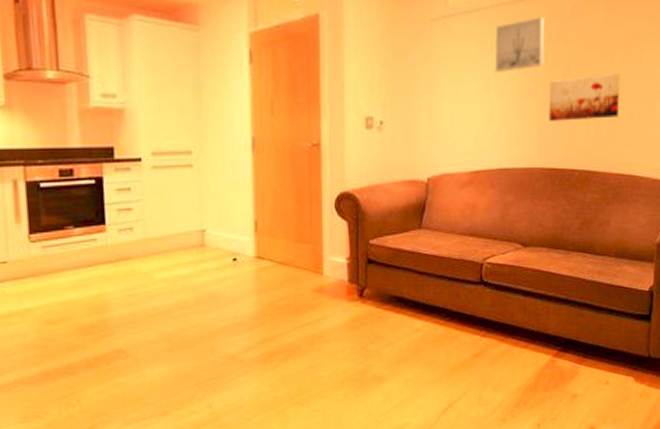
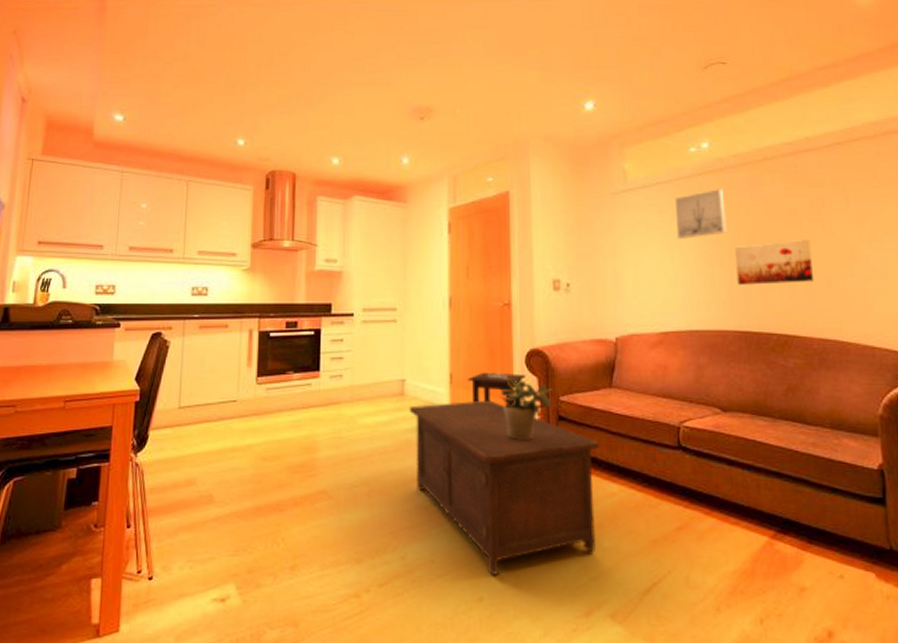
cabinet: none [210,247,407,414] -> present [409,400,600,576]
side table: none [273,218,336,251] -> present [467,372,527,405]
potted plant: none [307,222,363,285] -> present [499,376,554,440]

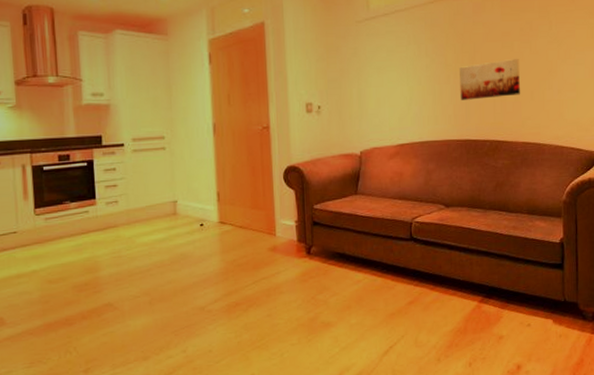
cabinet: present [409,400,600,576] -> none [181,213,348,357]
side table: present [467,372,527,405] -> none [232,188,285,216]
potted plant: present [499,376,554,440] -> none [262,191,308,245]
wall art: present [674,189,727,239] -> none [410,16,453,62]

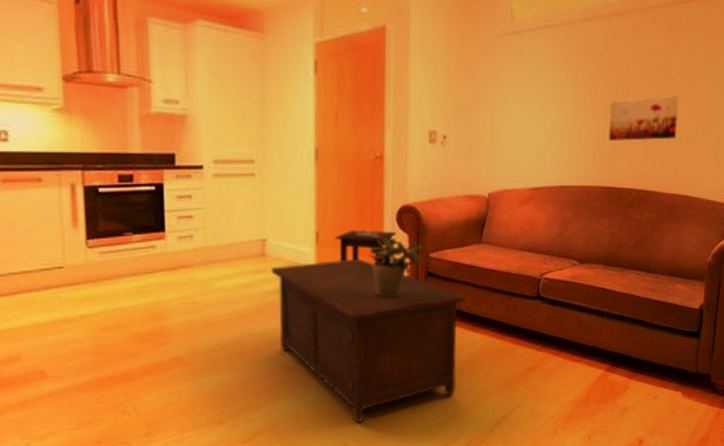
cabinet: none [181,213,348,357] -> present [270,258,466,424]
side table: none [232,188,285,216] -> present [334,229,397,263]
potted plant: none [262,191,308,245] -> present [368,234,424,297]

